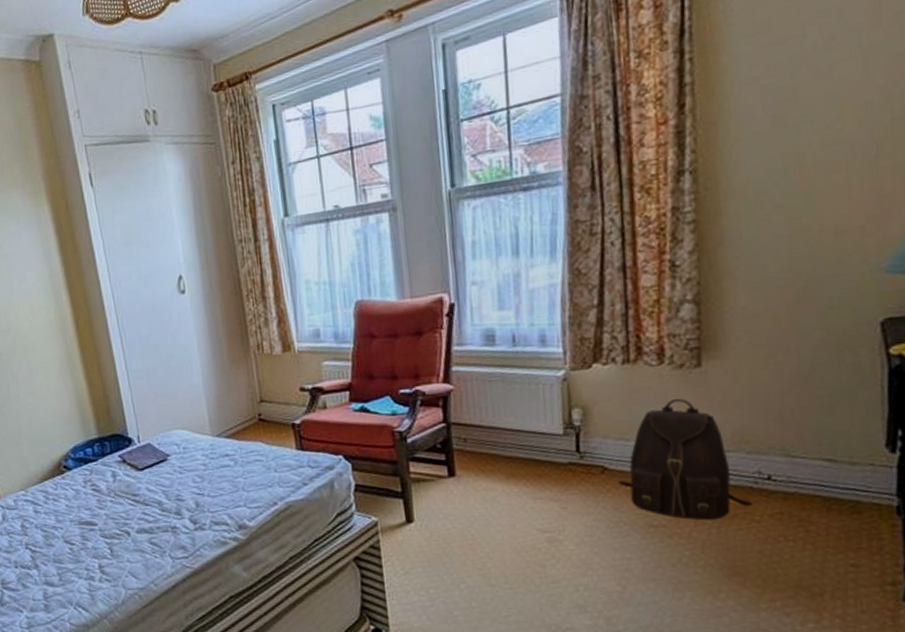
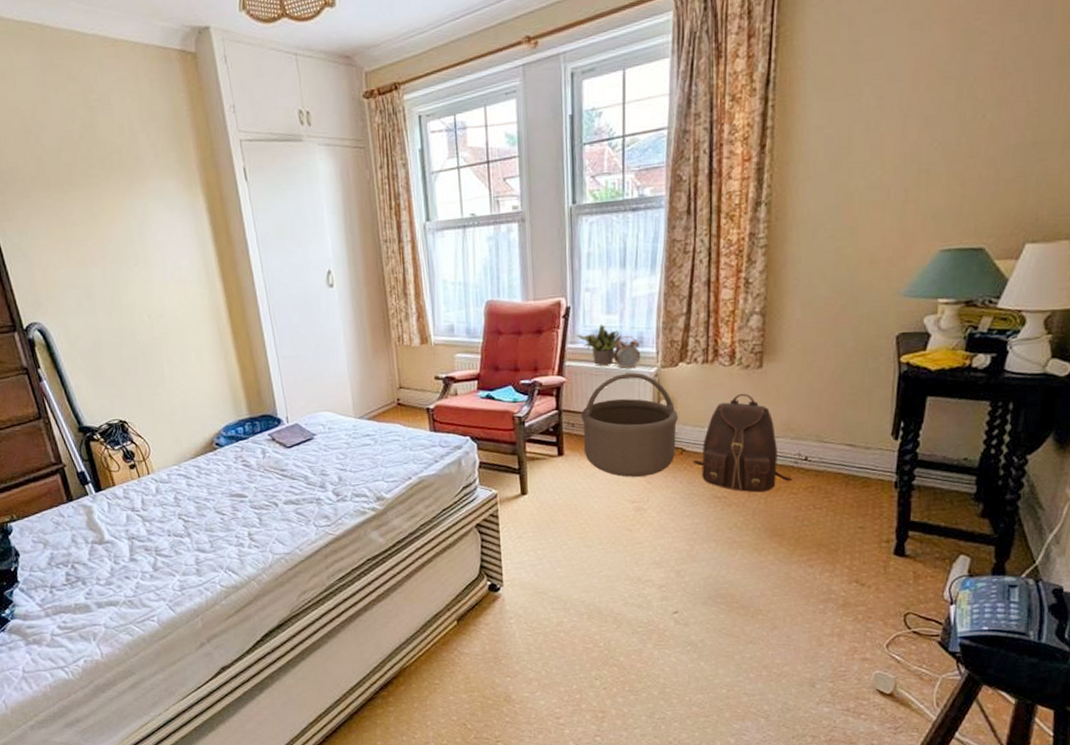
potted plant: none [463,321,520,371] -> present [576,323,623,366]
basket: none [474,377,596,502] -> present [581,372,678,477]
alarm clock: none [509,334,544,374] -> present [613,336,641,370]

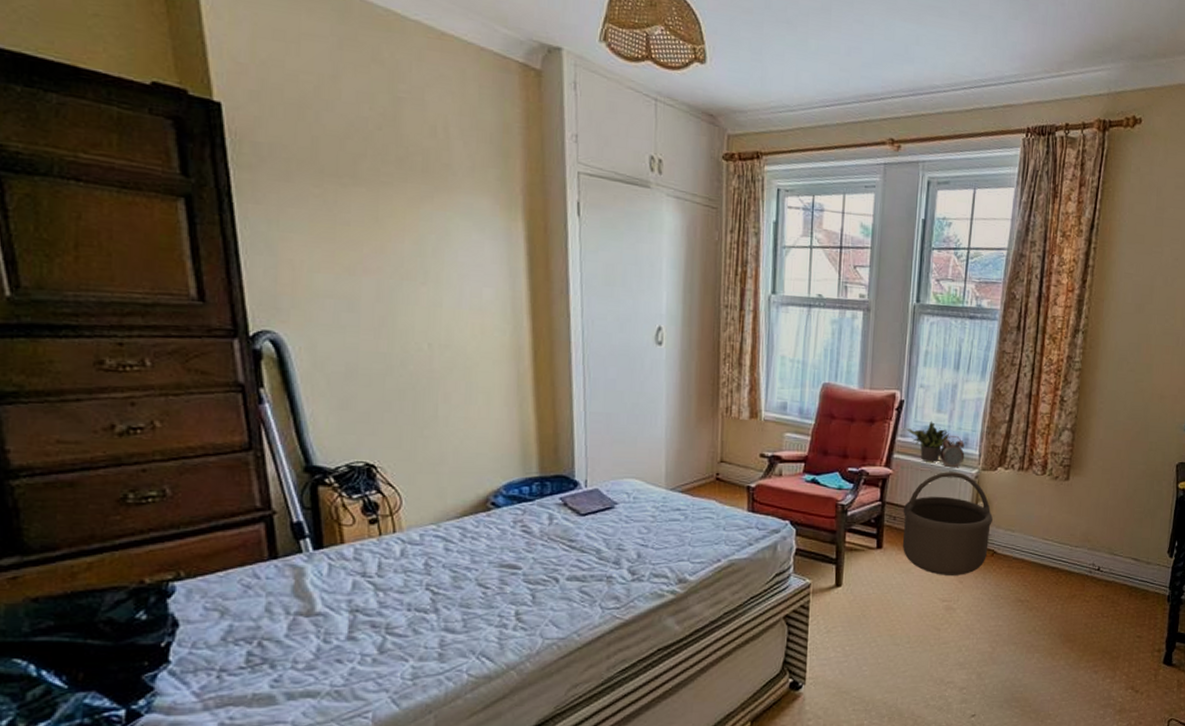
backpack: present [692,393,792,493] -> none [1002,502,1086,598]

